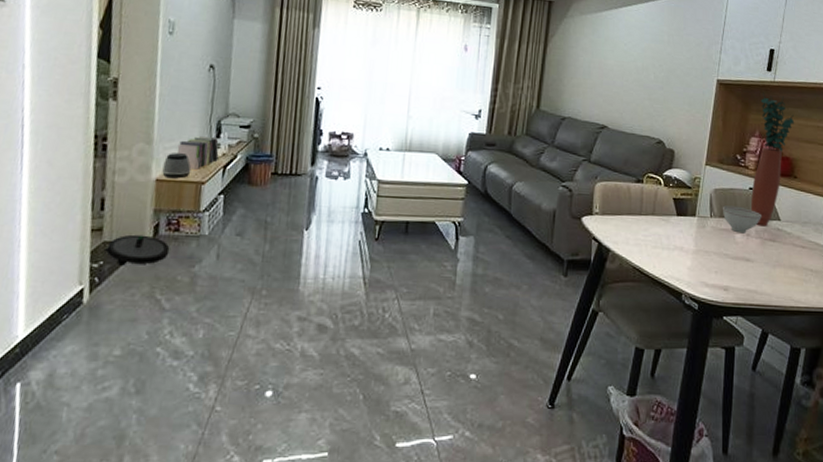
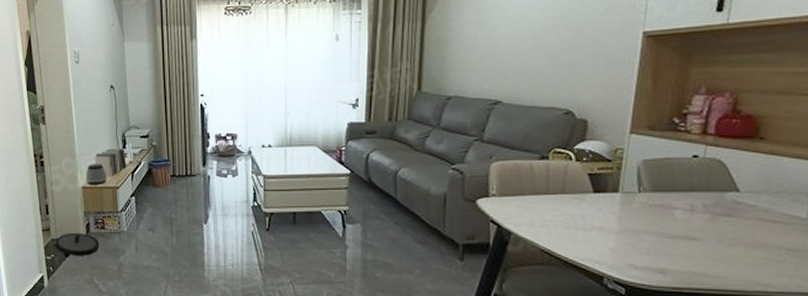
bowl: present [722,205,761,234] -> none [654,178,711,209]
vase: present [750,92,794,227] -> none [694,38,759,200]

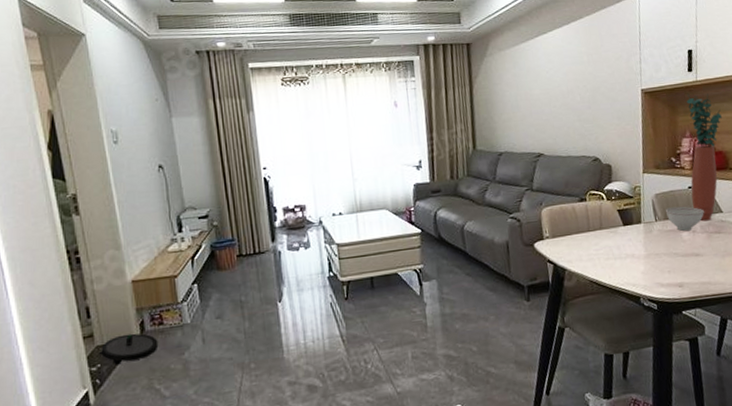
speaker: present [86,164,107,186] -> none [135,252,162,278]
books: present [94,148,127,178] -> none [144,232,185,267]
bowl: none [654,178,711,209] -> present [665,206,704,231]
vase: none [694,38,759,200] -> present [686,93,722,221]

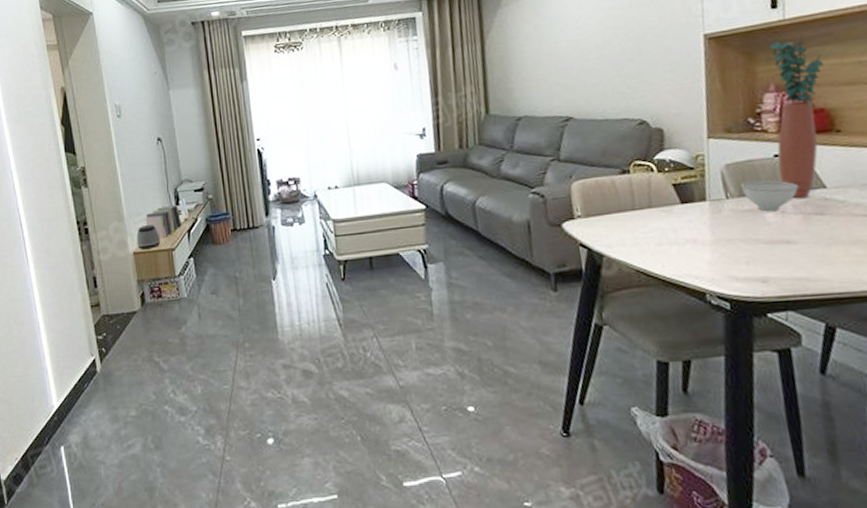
robot vacuum: present [99,333,159,365] -> none [105,304,158,335]
speaker: none [135,252,162,278] -> present [136,225,161,250]
books: none [144,232,185,267] -> present [145,205,182,240]

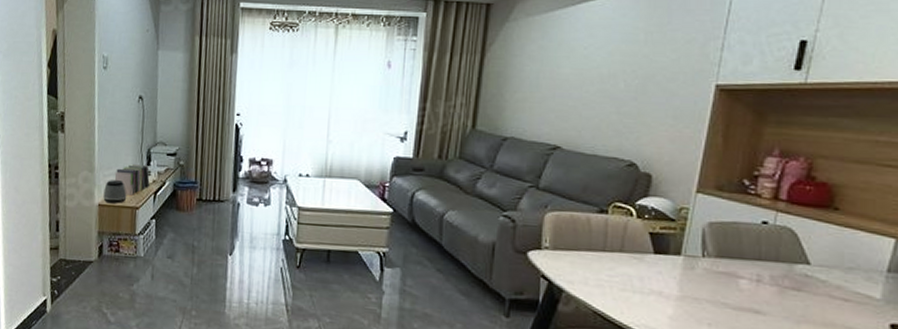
bowl: present [740,180,798,212] -> none [719,243,780,279]
vase: present [769,34,823,199] -> none [763,97,836,272]

